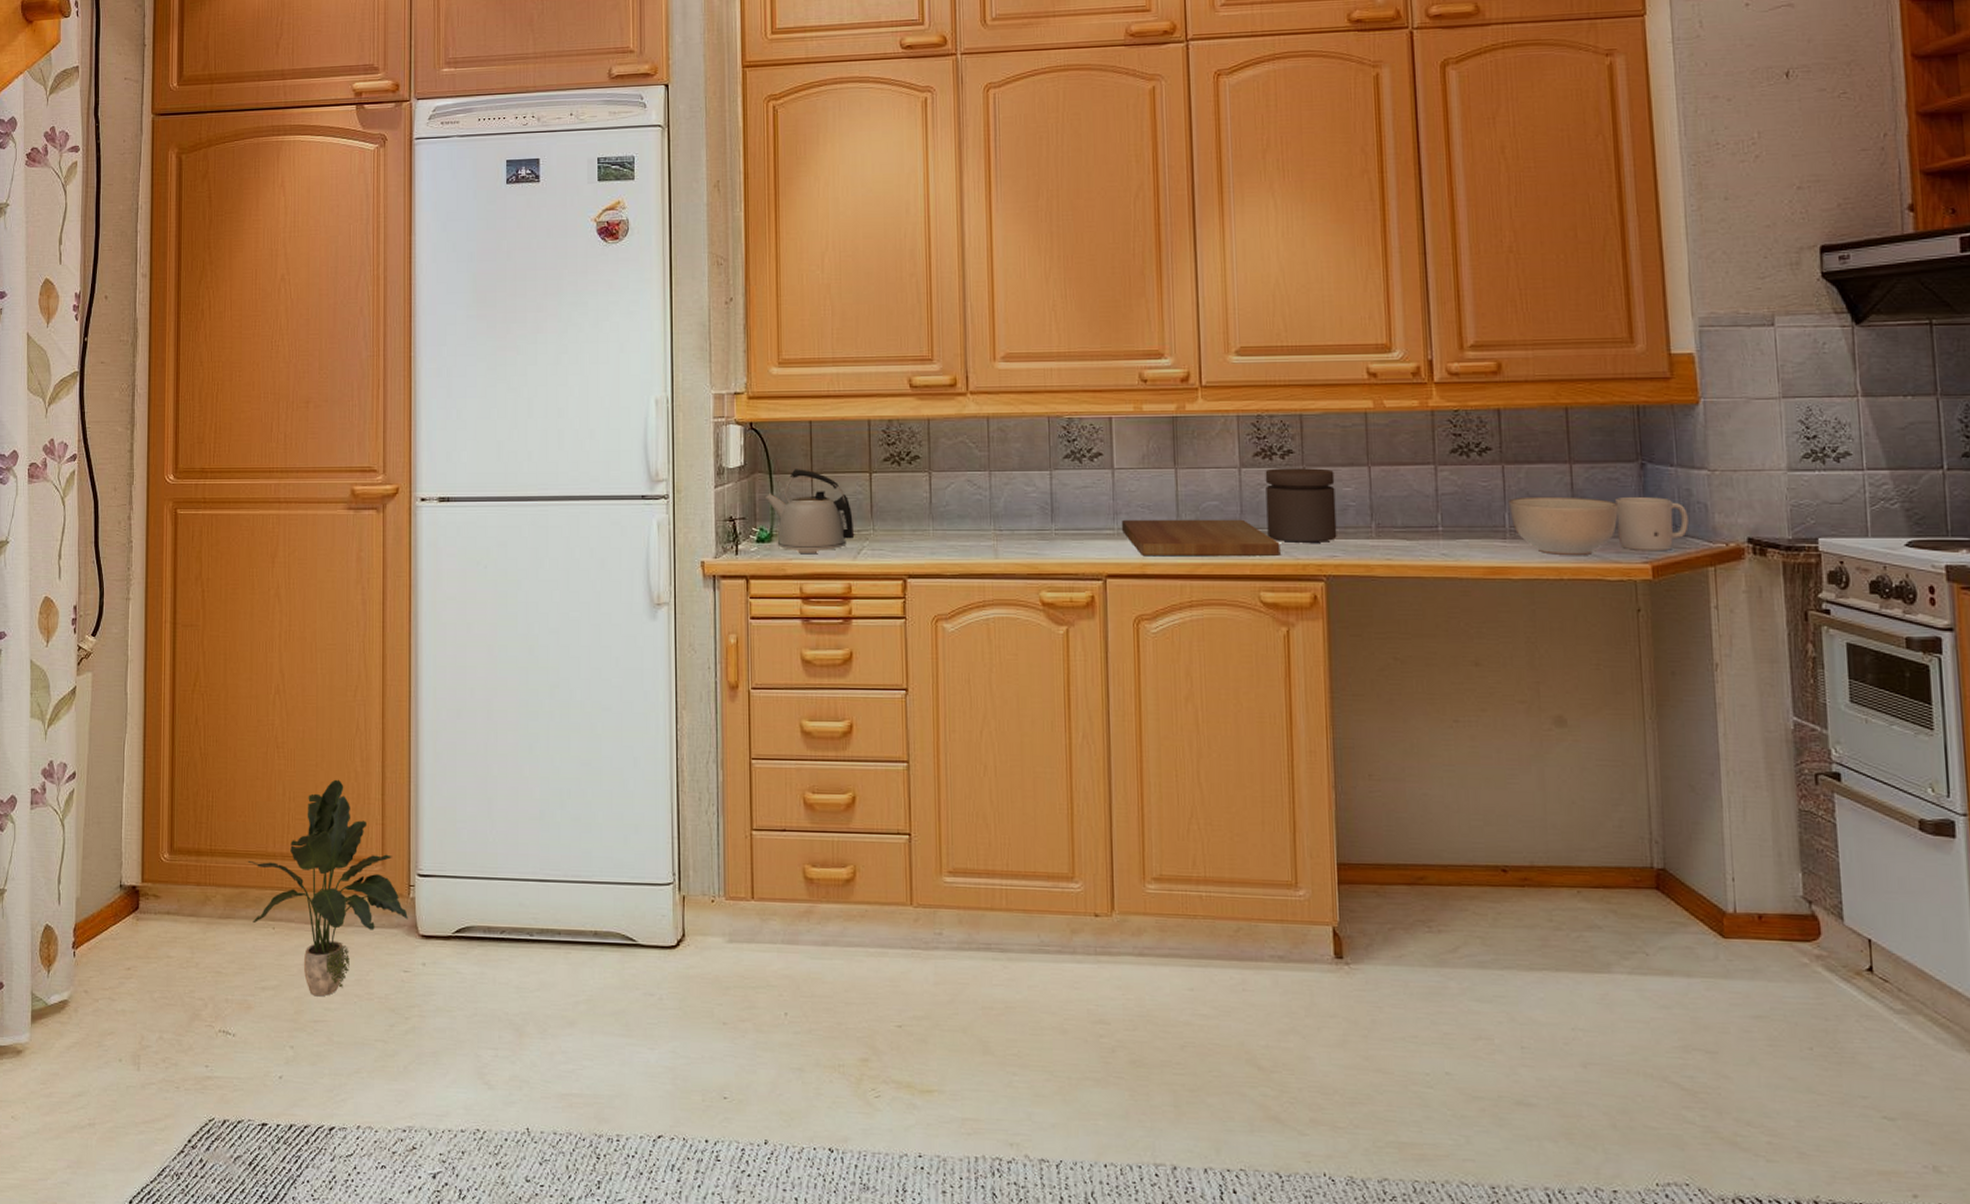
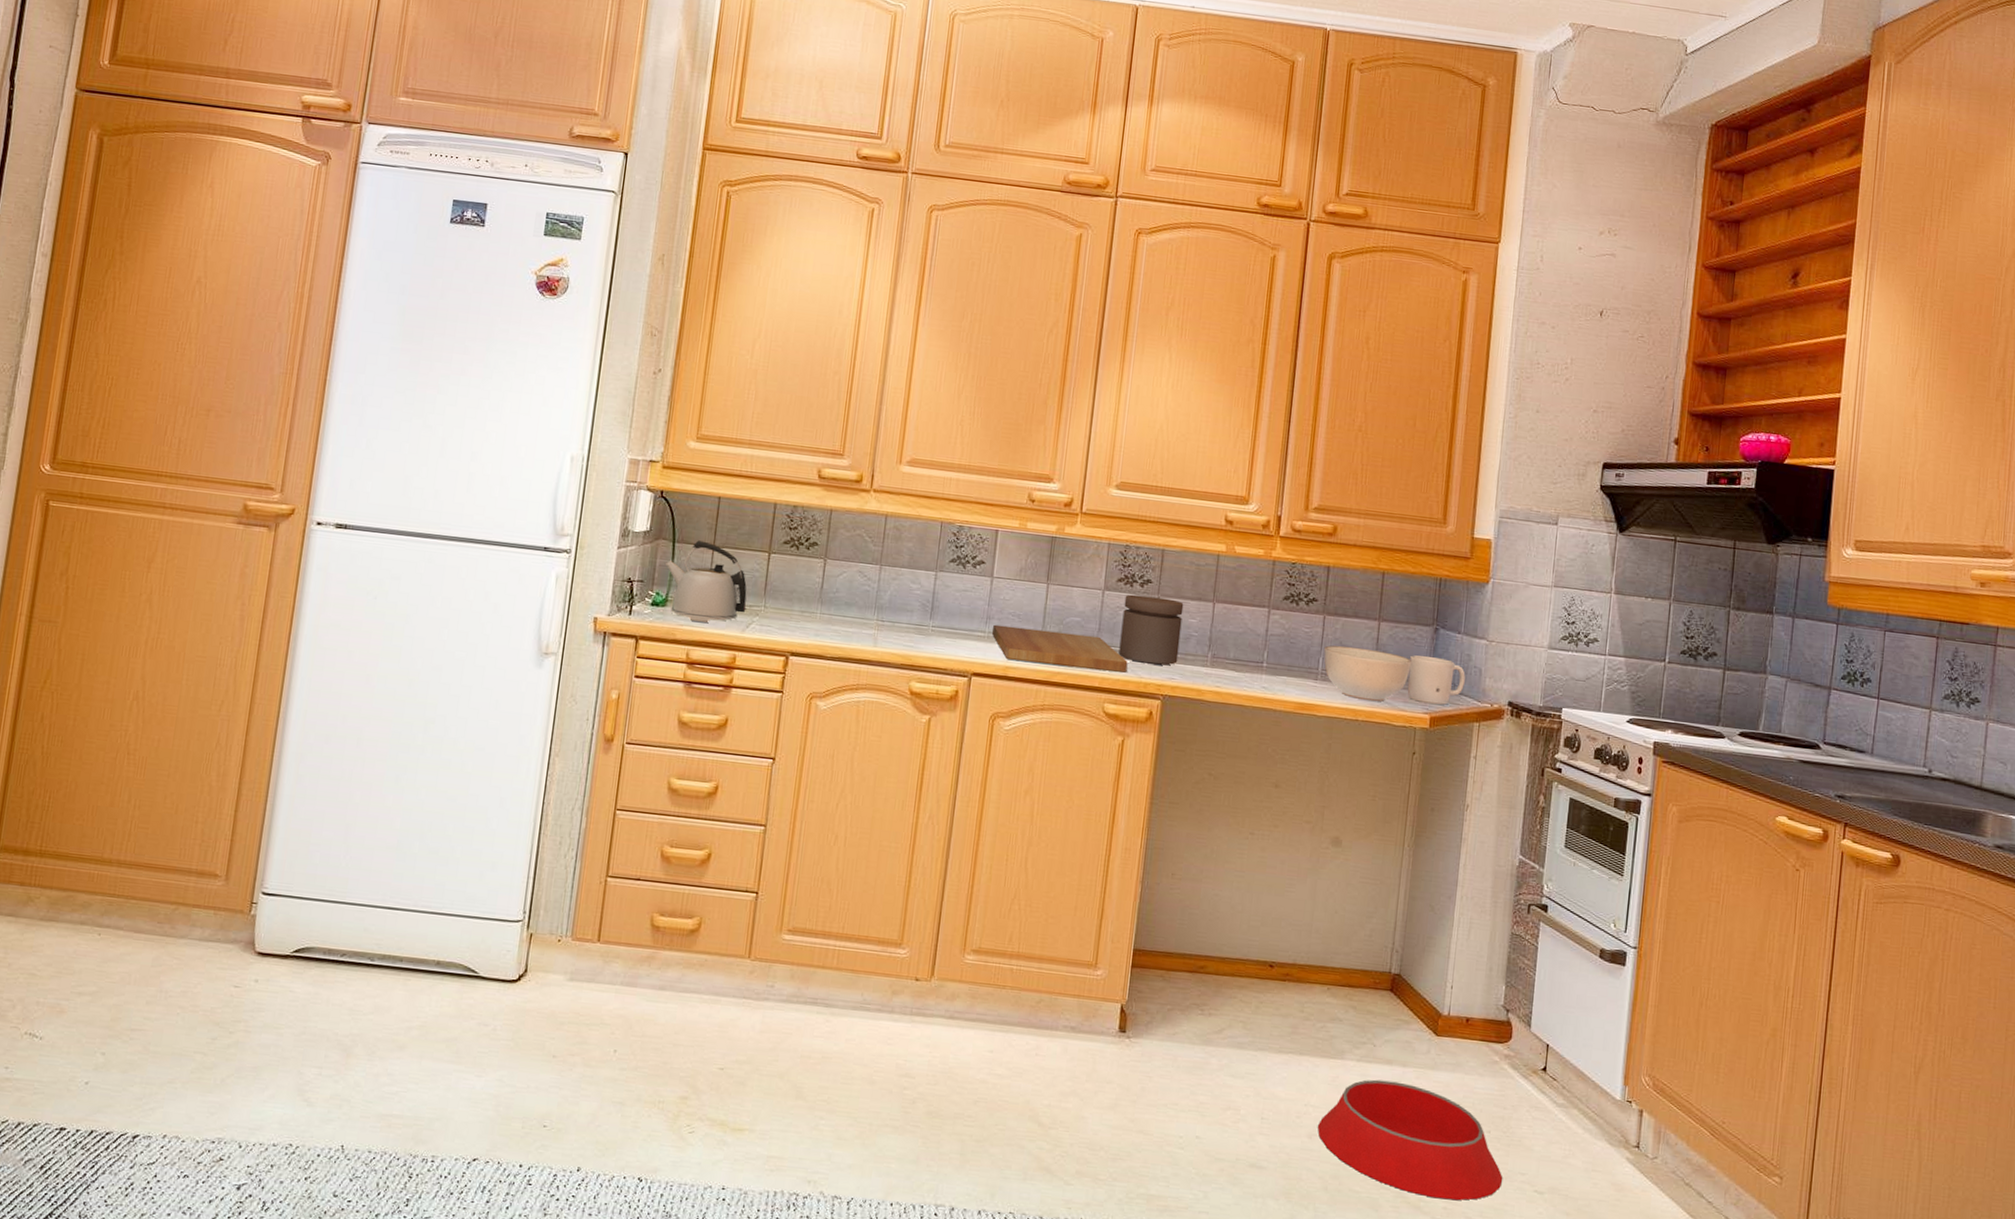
potted plant: present [247,779,408,997] -> none [77,791,246,1006]
pet bowl: none [1592,994,1839,1133] -> present [1318,1079,1503,1201]

